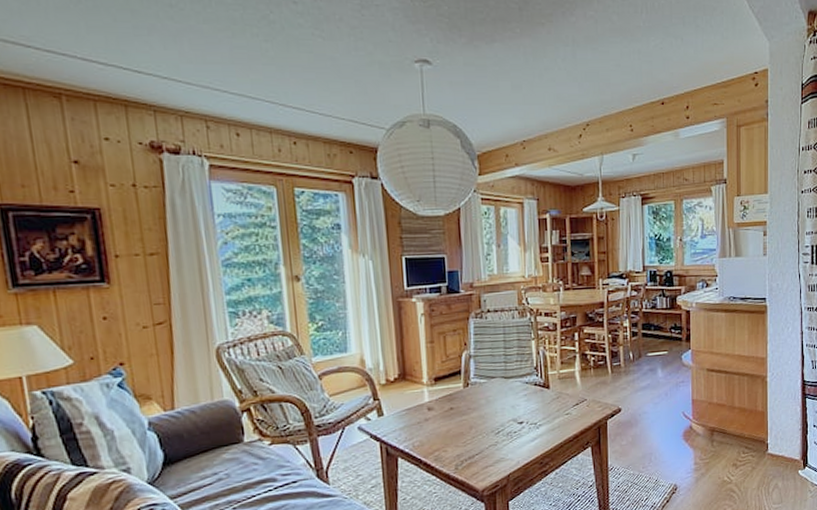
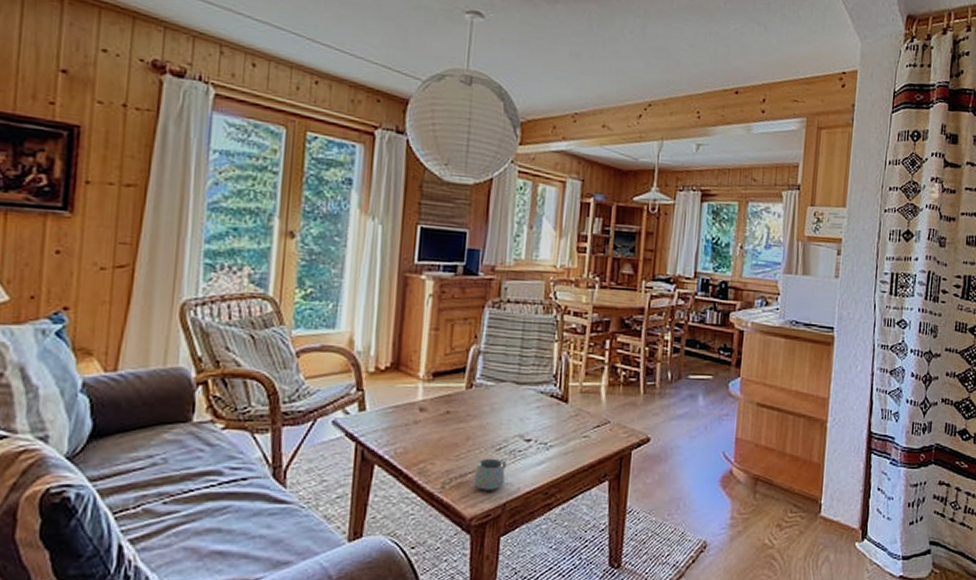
mug: none [480,440,506,467] -> present [473,458,506,490]

